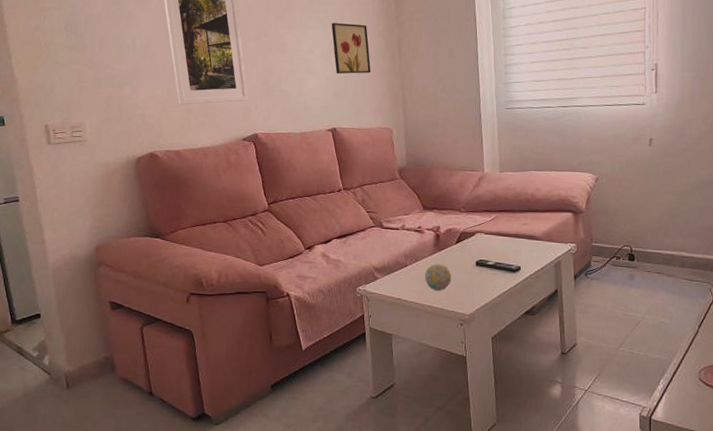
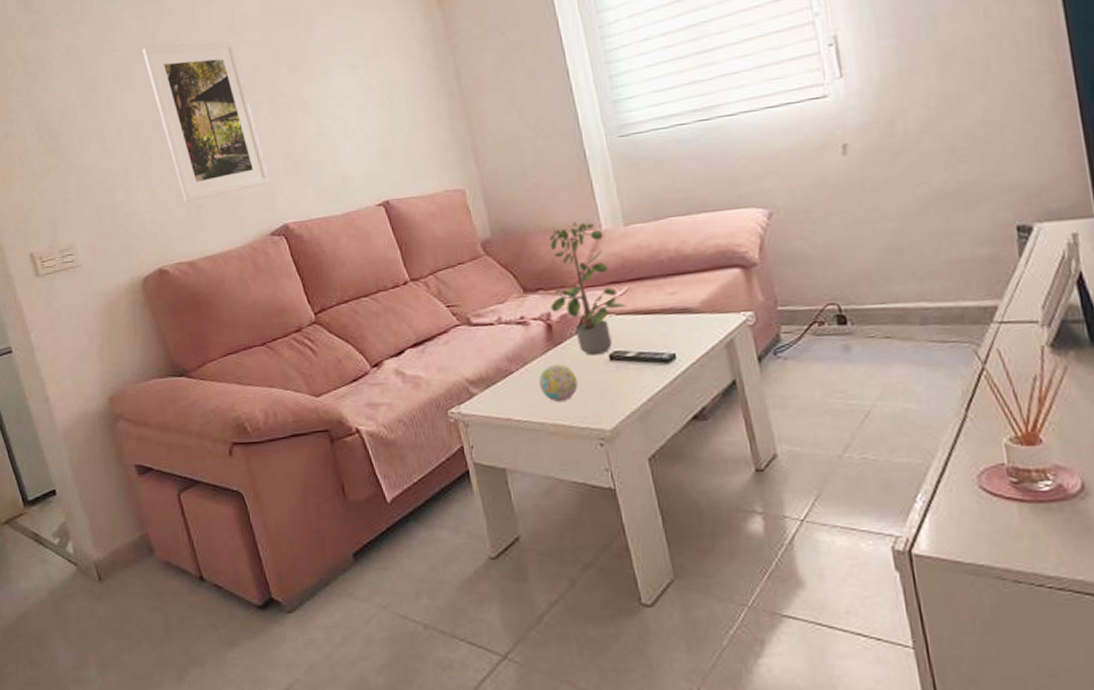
wall art: present [331,23,372,74] -> none [362,57,425,129]
potted plant: none [440,164,494,261] -> present [549,221,628,356]

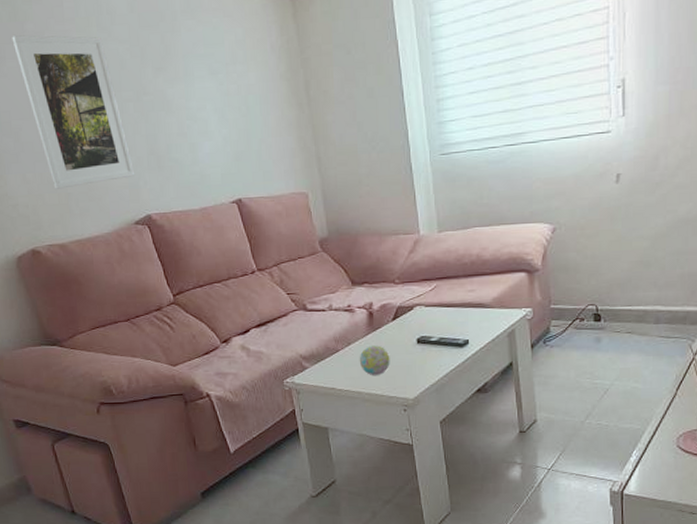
potted plant: present [549,221,628,356] -> none [373,227,435,339]

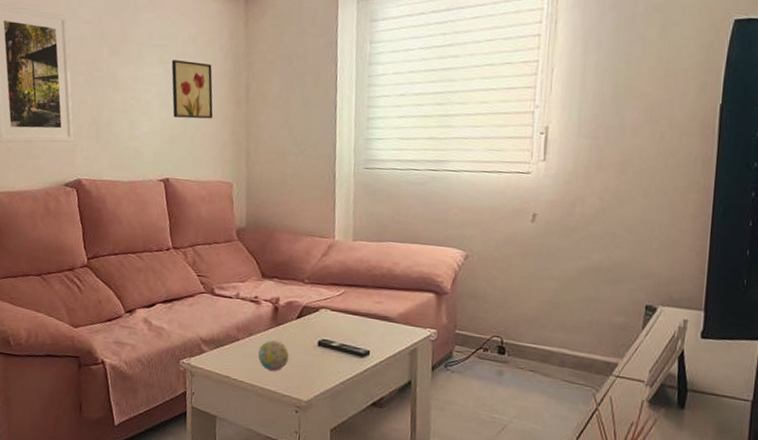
wall art: none [222,67,276,133] -> present [171,60,214,119]

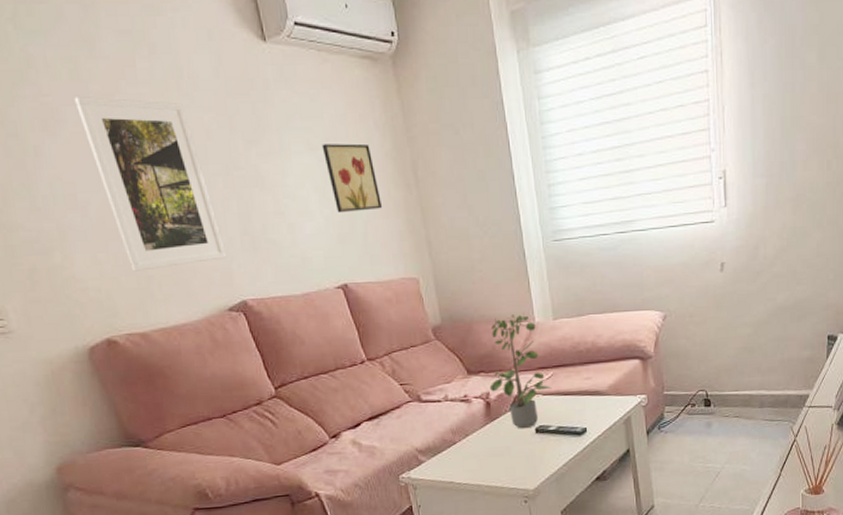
decorative ball: present [257,340,289,371] -> none [477,436,509,467]
potted plant: none [280,229,341,340] -> present [489,314,552,429]

